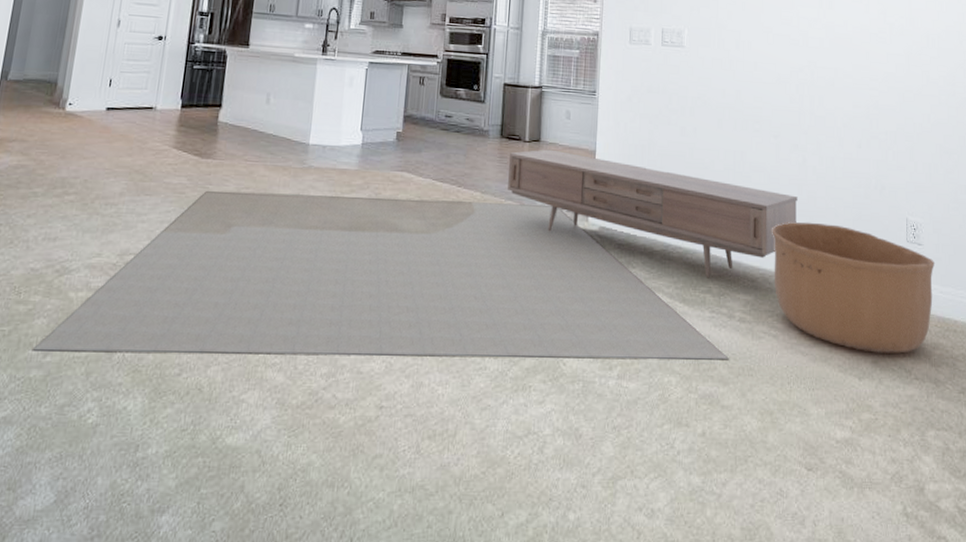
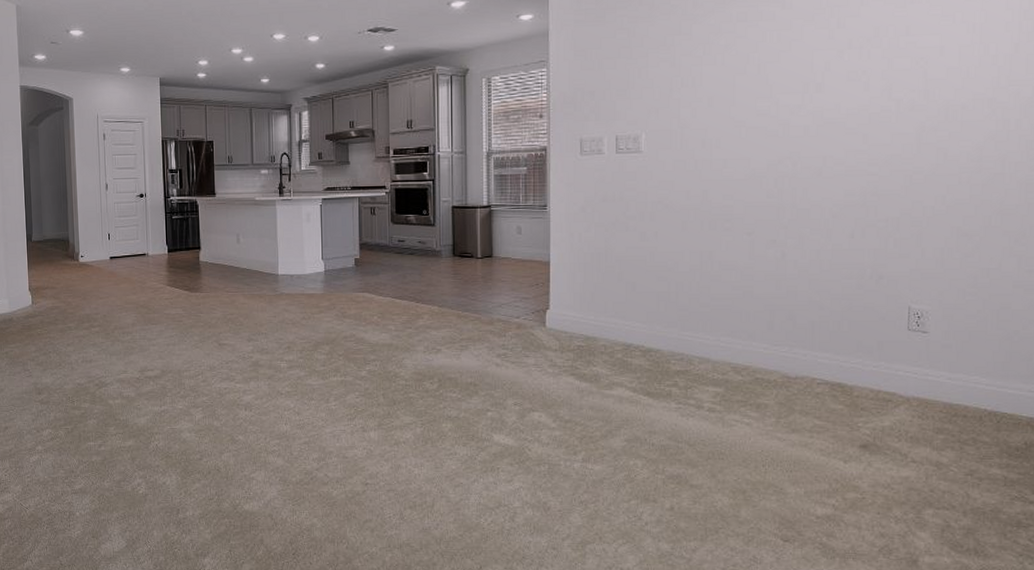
area rug: present [33,191,729,360] -> none [91,314,698,446]
tv stand: present [508,149,798,279] -> none [462,263,775,373]
basket: present [771,222,936,353] -> none [743,316,944,438]

